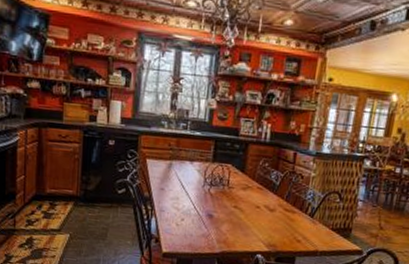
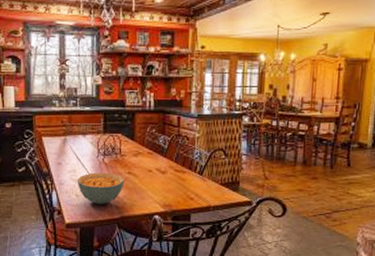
cereal bowl: none [178,202,230,238] -> present [77,172,125,205]

